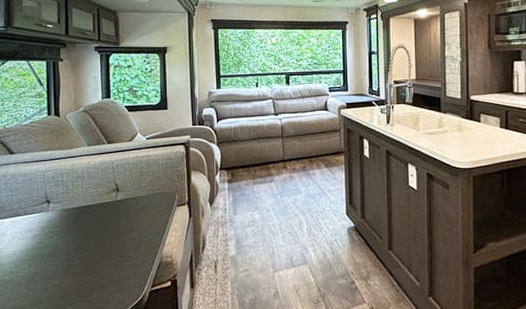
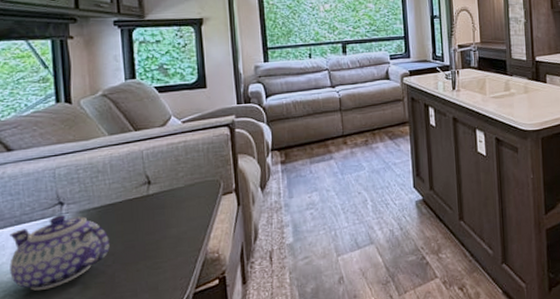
teapot: none [8,211,84,274] -> present [9,214,110,291]

